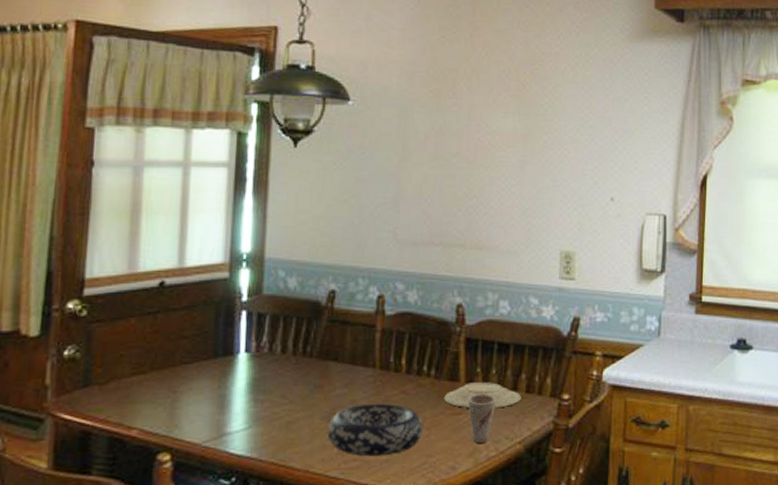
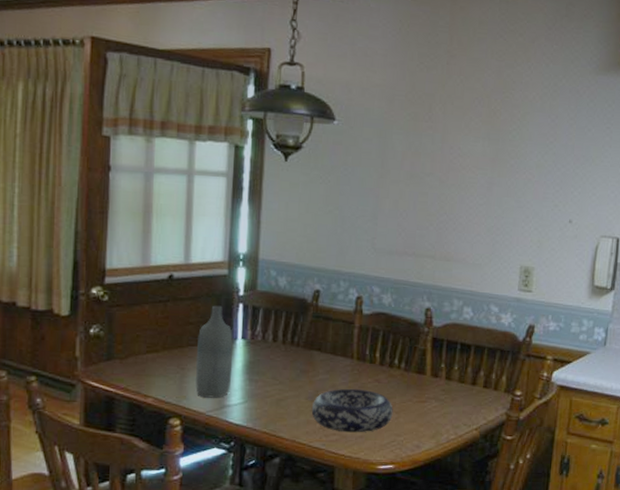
bottle: none [189,314,235,425] -> present [195,305,233,398]
plate: present [444,382,521,409] -> none [411,376,479,399]
cup: present [467,393,497,443] -> none [432,386,458,427]

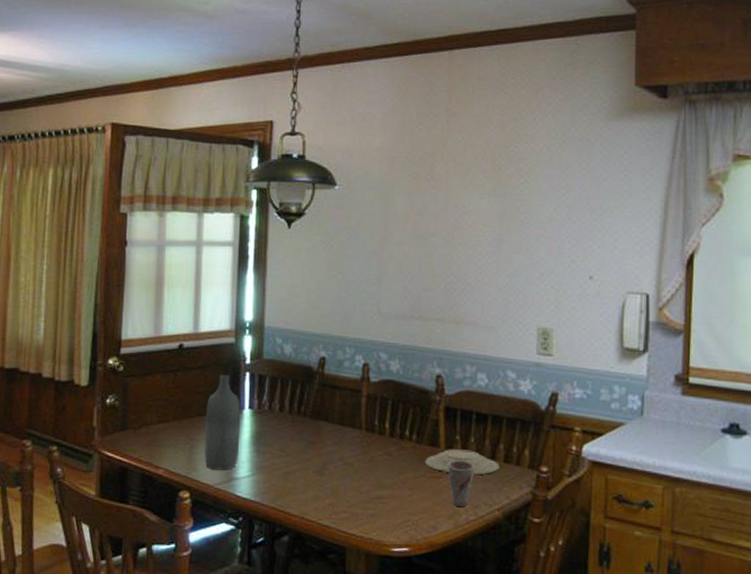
decorative bowl: present [311,388,393,433] -> none [320,461,406,511]
plate: none [411,376,479,399] -> present [425,449,499,475]
cup: none [432,386,458,427] -> present [447,460,476,507]

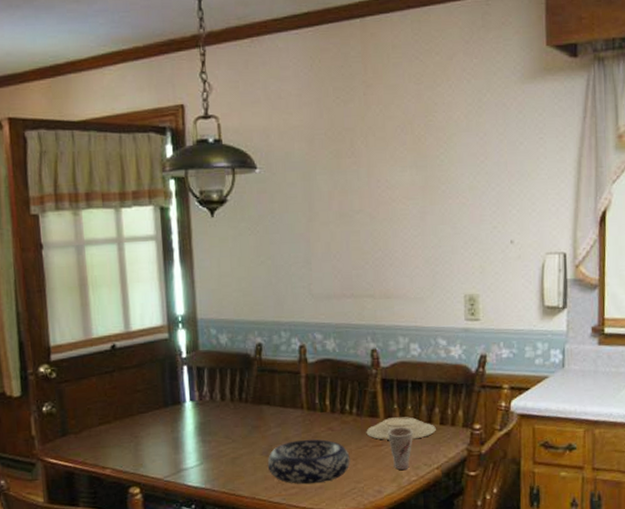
bottle: present [204,374,240,470] -> none [147,370,185,464]
decorative bowl: none [320,461,406,511] -> present [267,439,350,485]

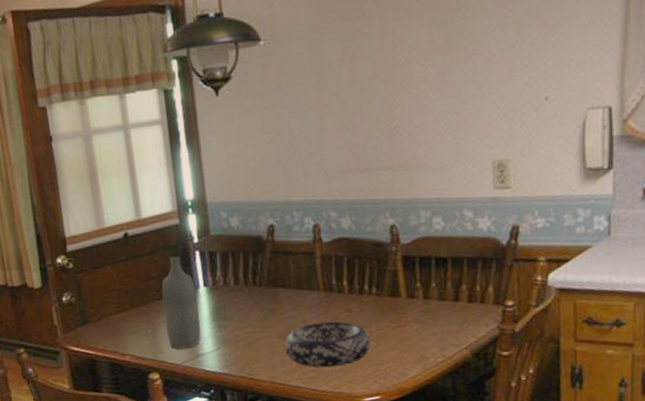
bottle: none [147,370,185,464] -> present [161,256,201,349]
plate: present [366,417,436,440] -> none [387,295,464,321]
cup: present [387,427,414,470] -> none [410,305,439,351]

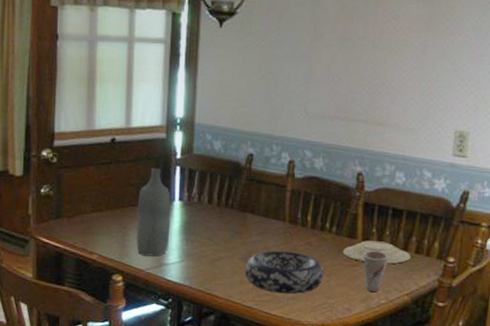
plate: none [387,295,464,321] -> present [342,240,411,264]
cup: none [410,305,439,351] -> present [363,250,389,292]

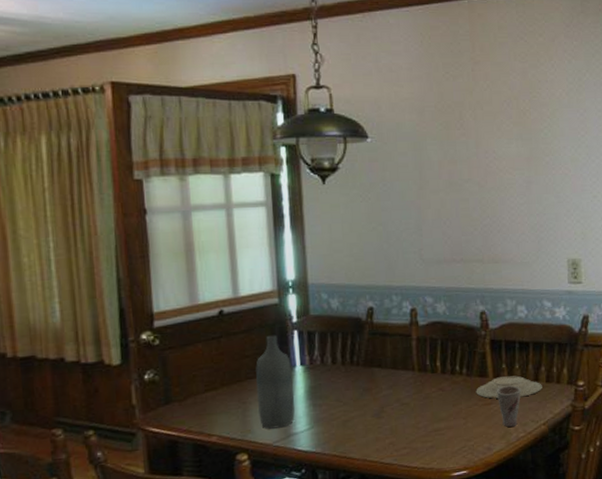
decorative bowl: present [244,250,324,294] -> none [378,399,461,445]

